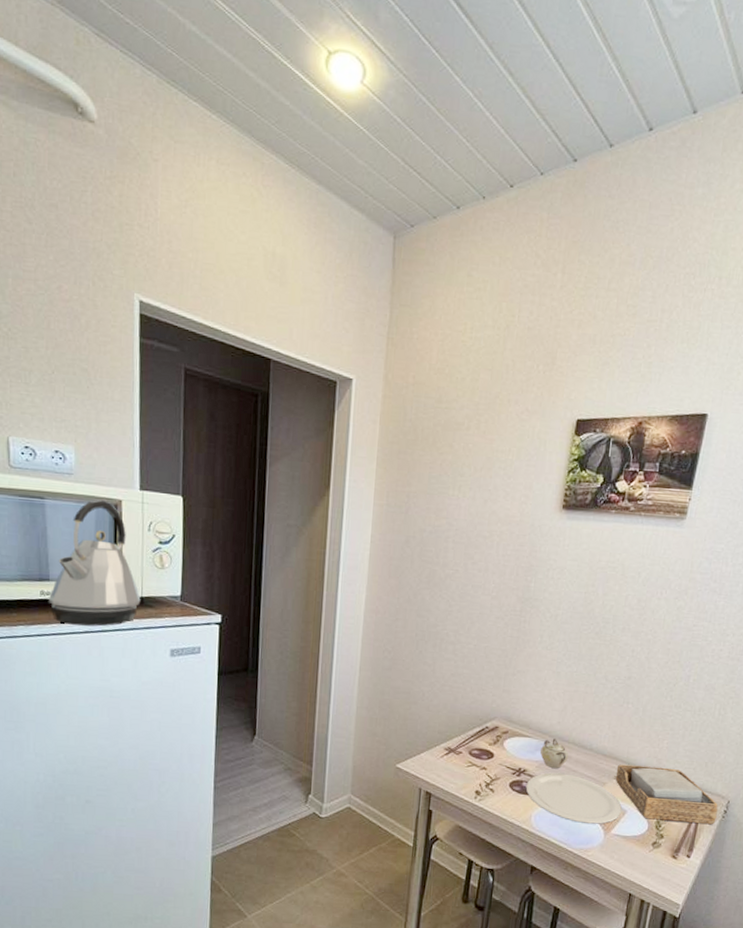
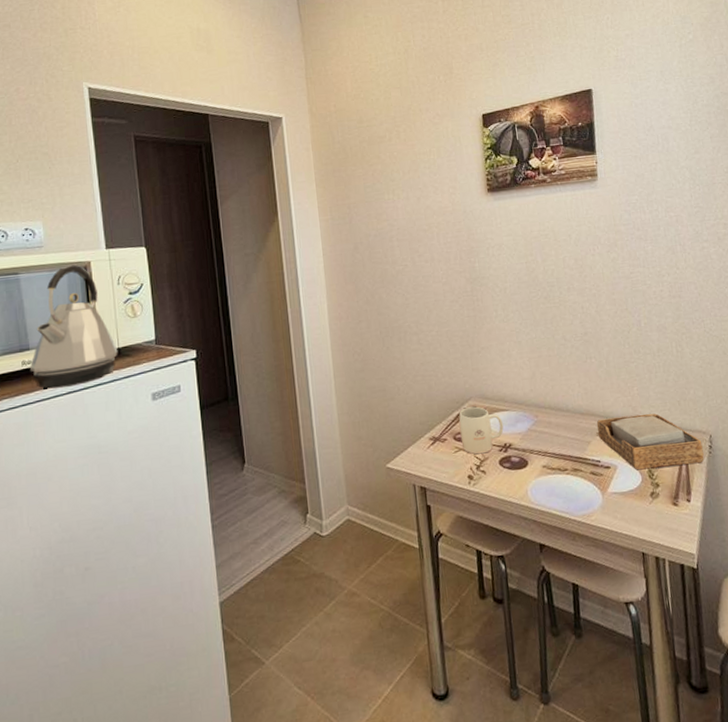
mug: none [475,726,523,774] -> present [458,406,504,455]
plate: present [525,772,622,824] -> none [515,439,613,488]
sugar bowl: present [539,738,569,768] -> none [520,407,549,437]

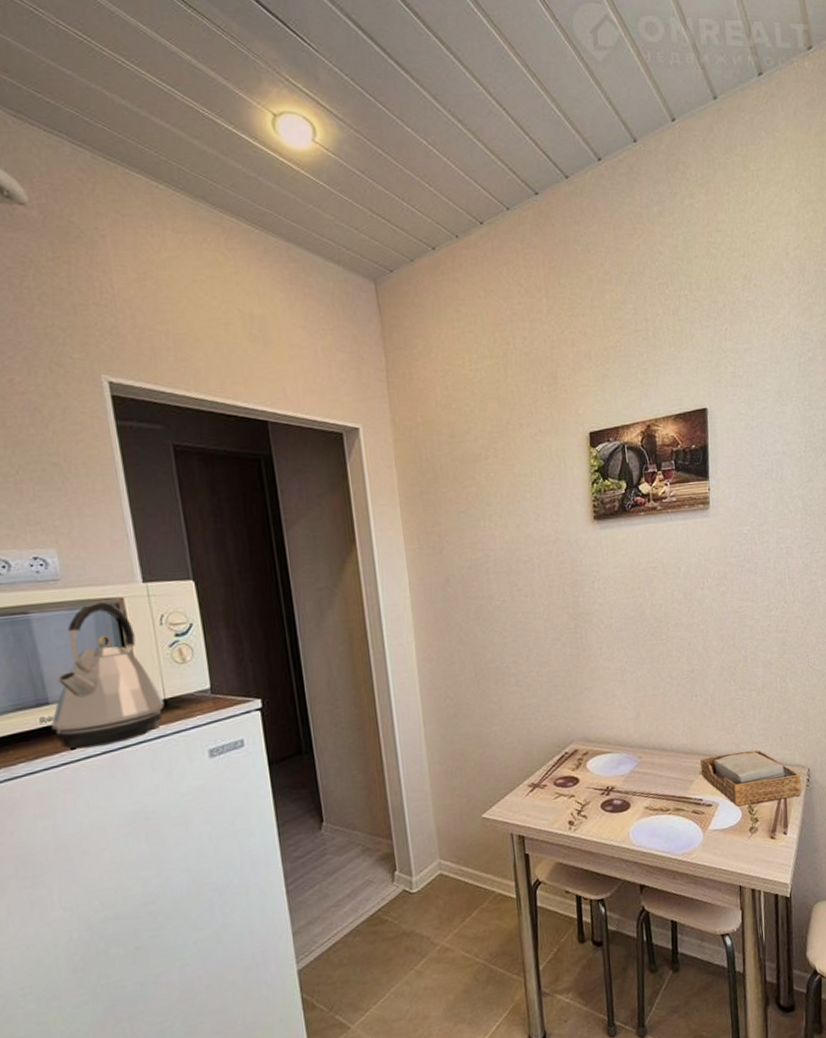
mug: present [458,406,504,455] -> none [559,749,606,800]

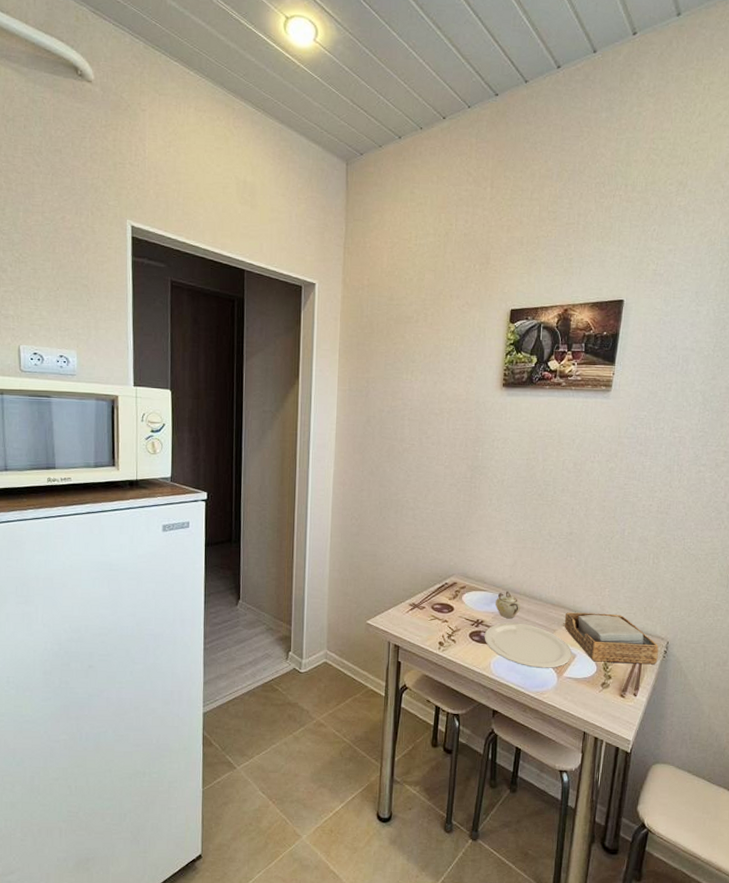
kettle: present [50,602,165,750] -> none [54,396,136,508]
plate: none [617,780,715,828] -> present [484,622,572,668]
sugar bowl: none [623,748,653,779] -> present [494,591,521,618]

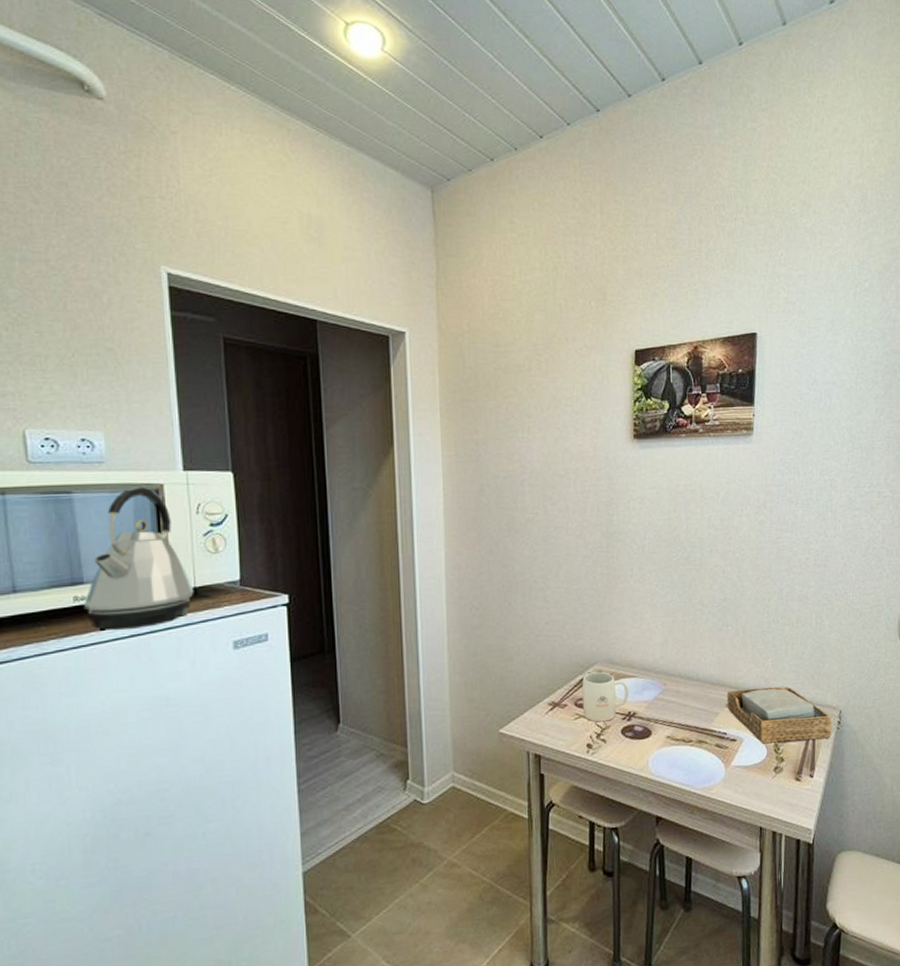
kettle: none [54,396,136,508] -> present [83,487,194,631]
mug: none [438,582,479,625] -> present [581,671,629,722]
plate: present [484,622,572,668] -> none [638,709,739,761]
sugar bowl: present [494,591,521,618] -> none [647,674,677,706]

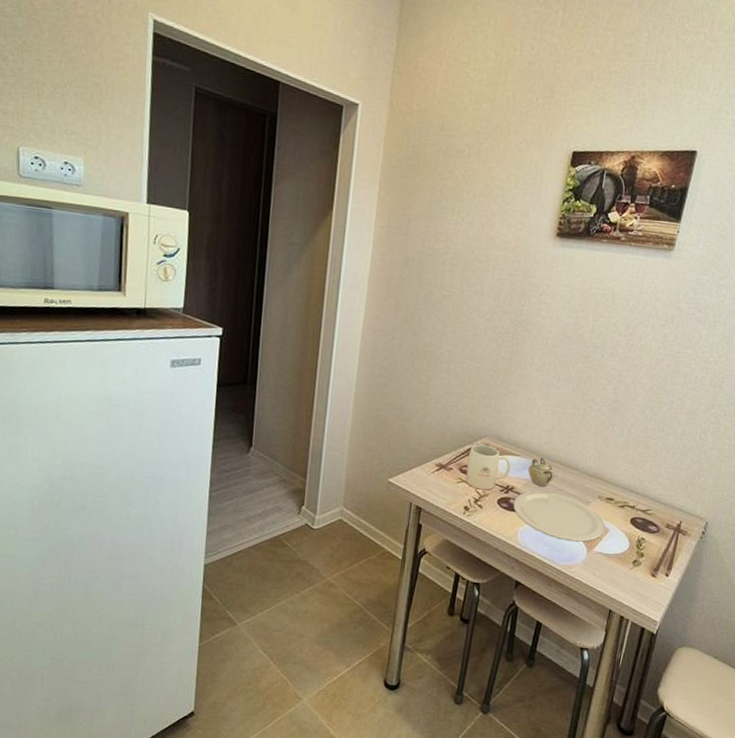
kettle: present [83,487,194,631] -> none [51,211,144,336]
plate: none [638,709,739,761] -> present [513,490,605,542]
sugar bowl: none [647,674,677,706] -> present [527,458,556,487]
napkin holder: present [726,686,832,744] -> none [599,484,697,545]

